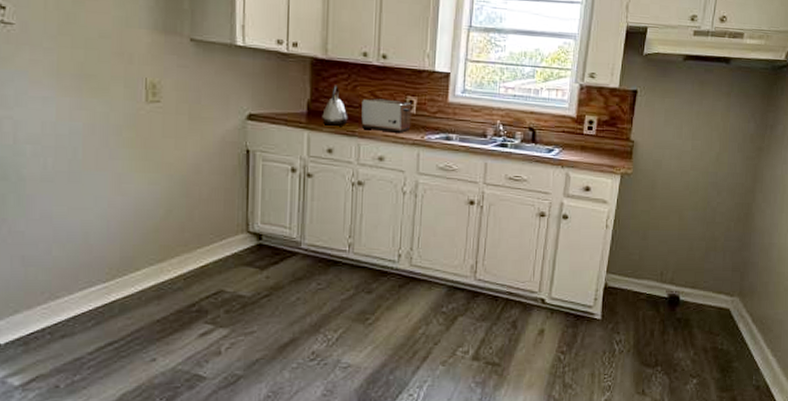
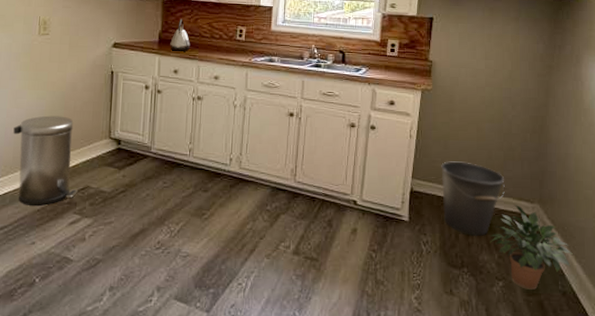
pedal bin: none [118,205,210,315] -> present [13,115,79,206]
toaster: present [361,98,412,133] -> none [201,28,242,57]
bucket: none [638,253,705,334] -> present [441,161,505,237]
potted plant: none [686,299,769,386] -> present [490,205,573,290]

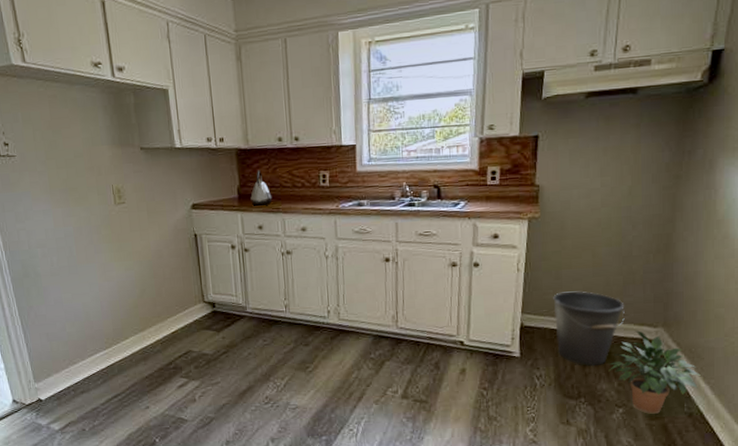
pedal bin: present [13,115,79,206] -> none [108,285,182,373]

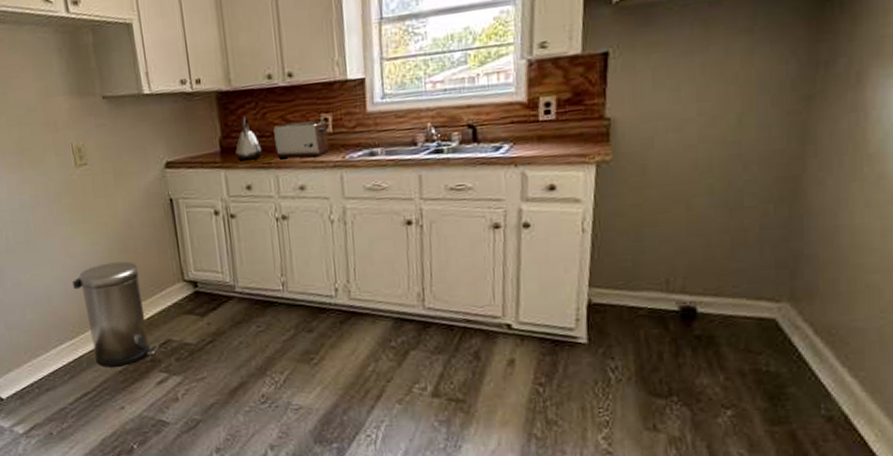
pedal bin: none [108,285,182,373] -> present [72,261,160,367]
toaster: none [282,176,326,206] -> present [273,120,330,159]
bucket: present [553,291,625,367] -> none [632,256,733,355]
potted plant: present [608,330,701,414] -> none [711,307,845,418]

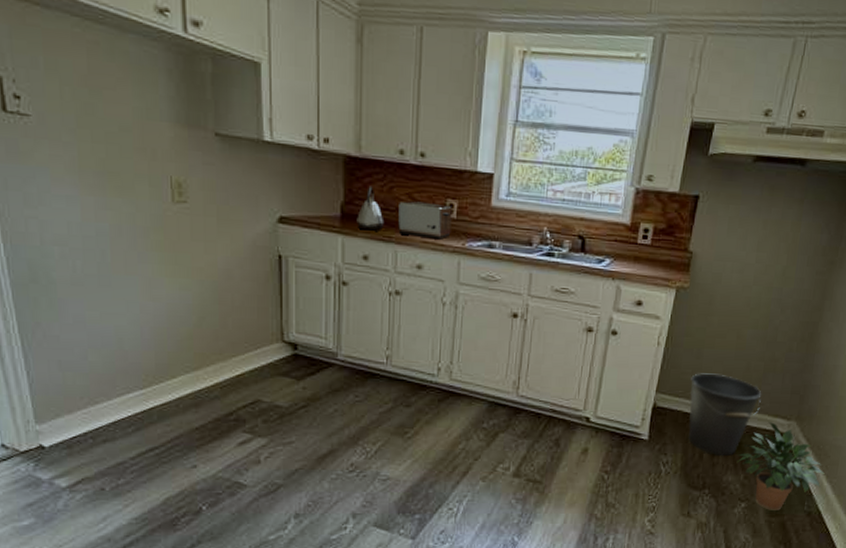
pedal bin: present [72,261,160,367] -> none [152,312,247,423]
bucket: none [632,256,733,355] -> present [687,373,761,457]
potted plant: none [711,307,845,418] -> present [736,422,825,510]

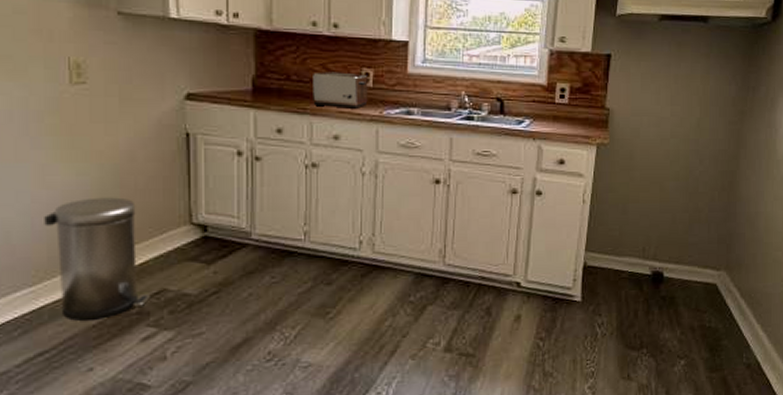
pedal bin: none [152,312,247,423] -> present [44,197,151,321]
kettle: present [356,186,385,231] -> none [269,58,298,103]
bucket: present [687,373,761,457] -> none [619,228,689,313]
potted plant: present [736,422,825,510] -> none [672,273,759,366]

